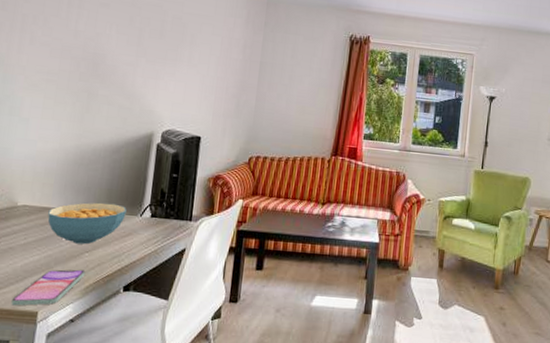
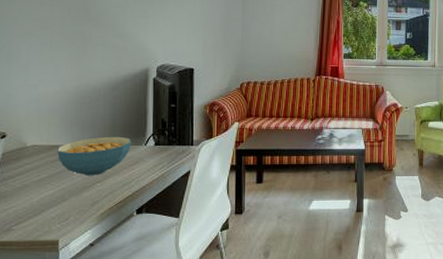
smartphone: present [11,269,86,306] -> none [32,198,99,237]

